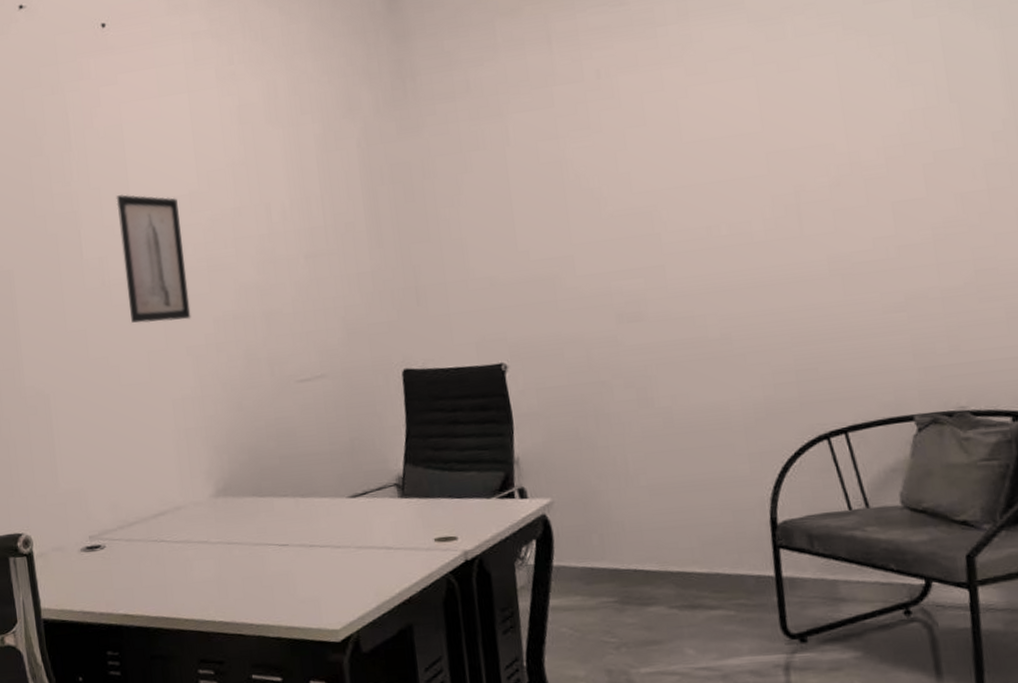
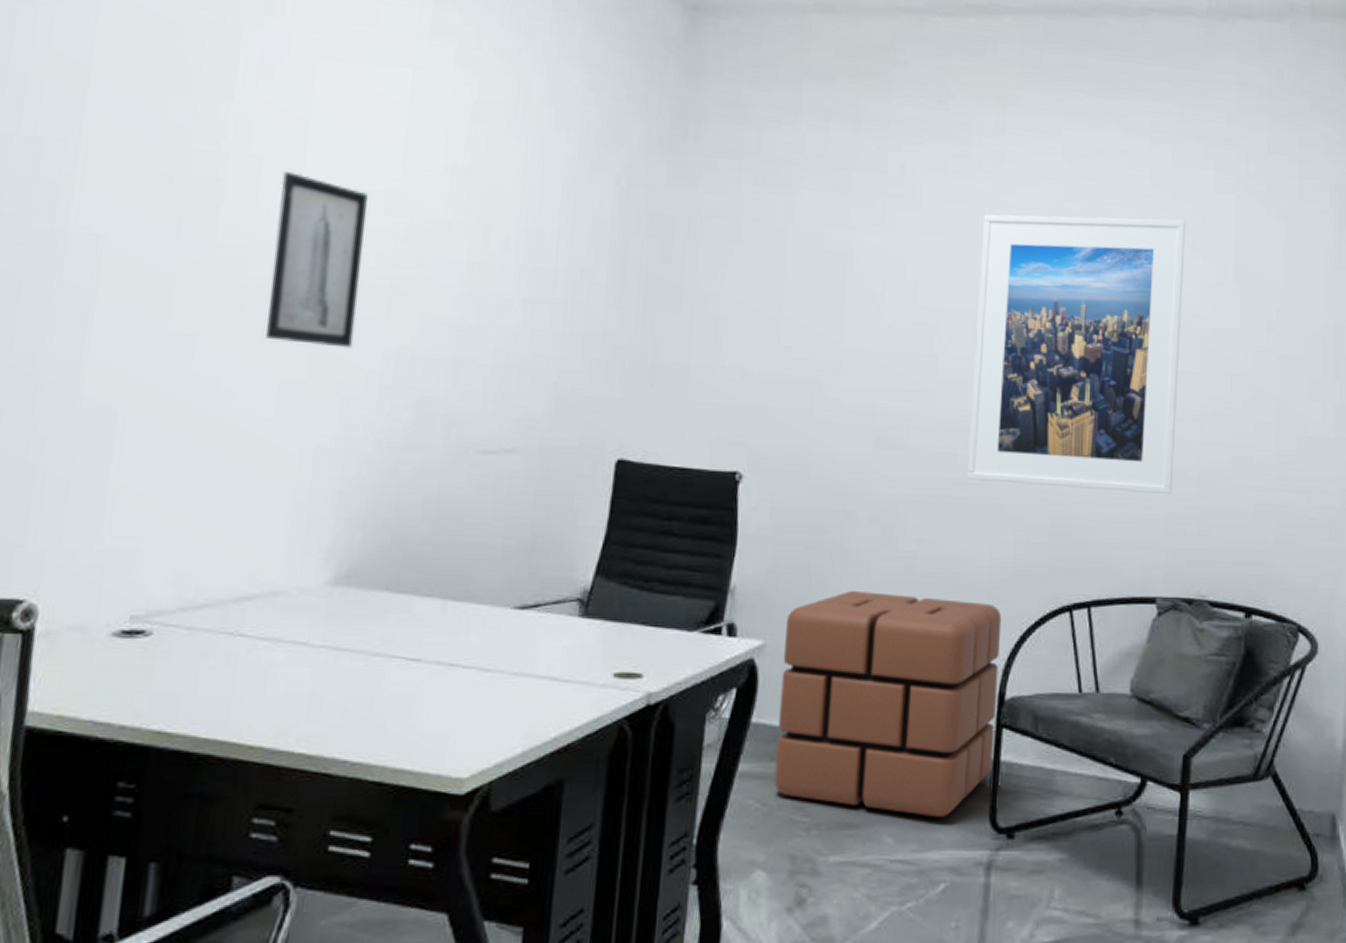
pouf: none [567,442,776,630] -> present [774,590,1002,818]
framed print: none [681,54,915,337] -> present [967,214,1185,495]

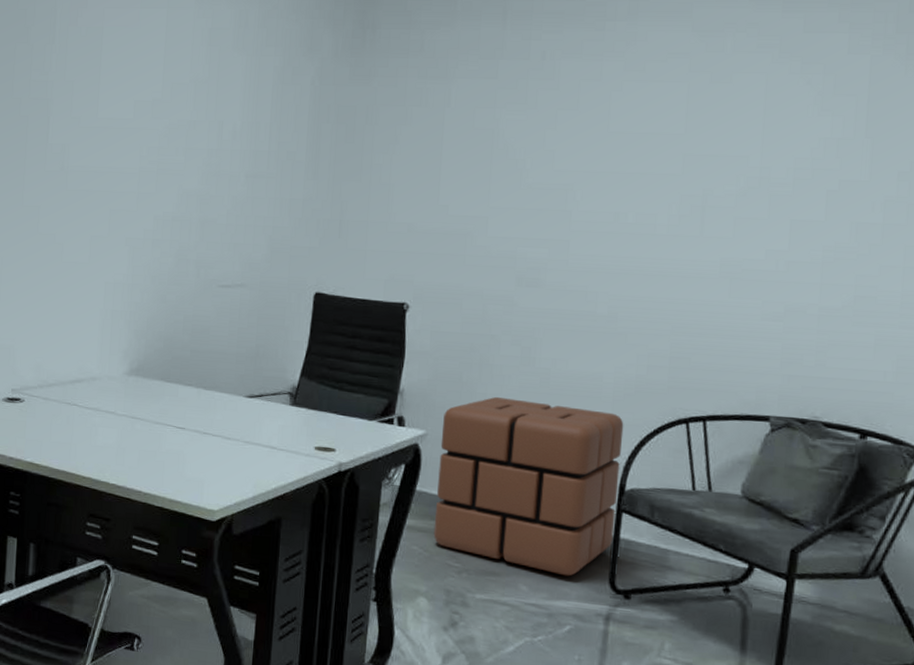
wall art: present [266,172,368,348] -> none [81,91,141,214]
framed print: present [967,214,1185,495] -> none [596,82,815,329]

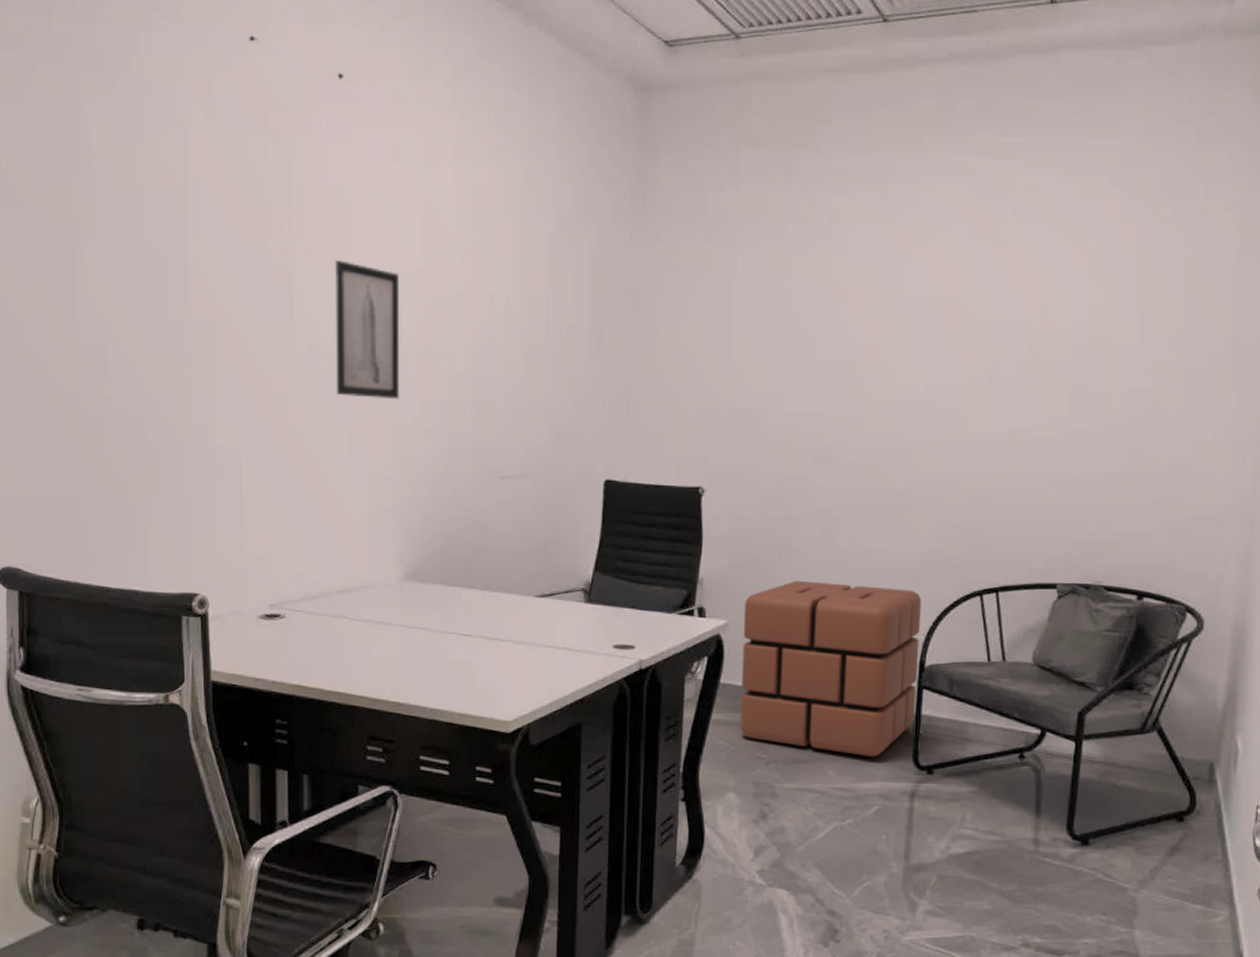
wall art: none [81,91,141,214] -> present [334,260,400,400]

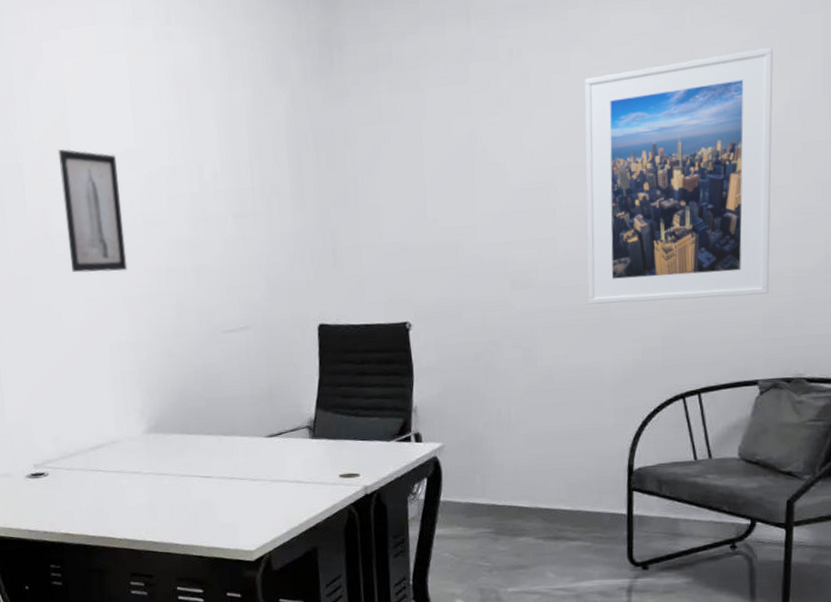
pouf: present [740,580,922,757] -> none [457,399,628,558]
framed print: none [891,248,1091,496] -> present [584,47,773,305]

